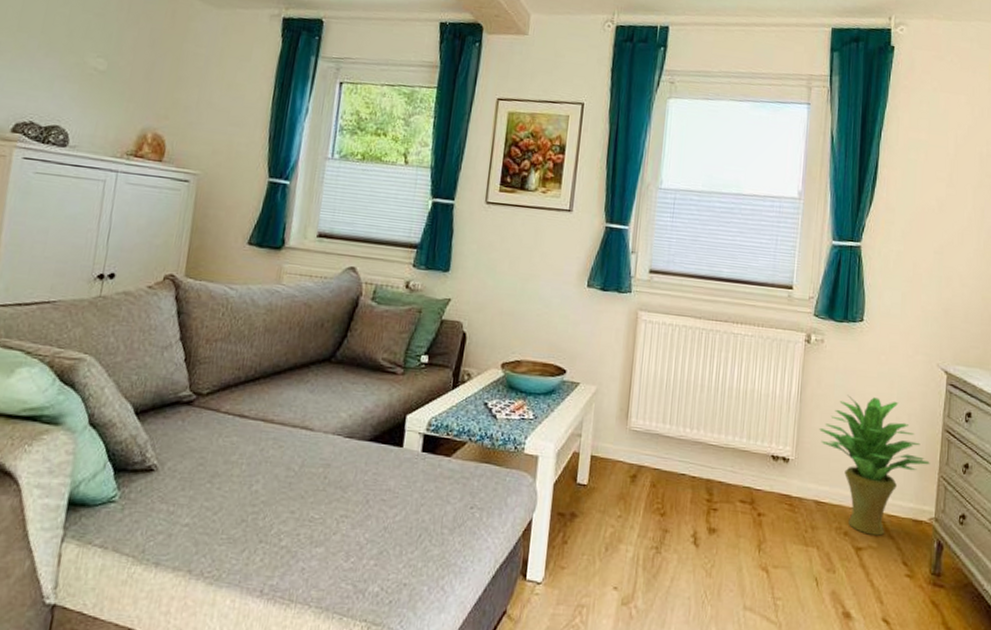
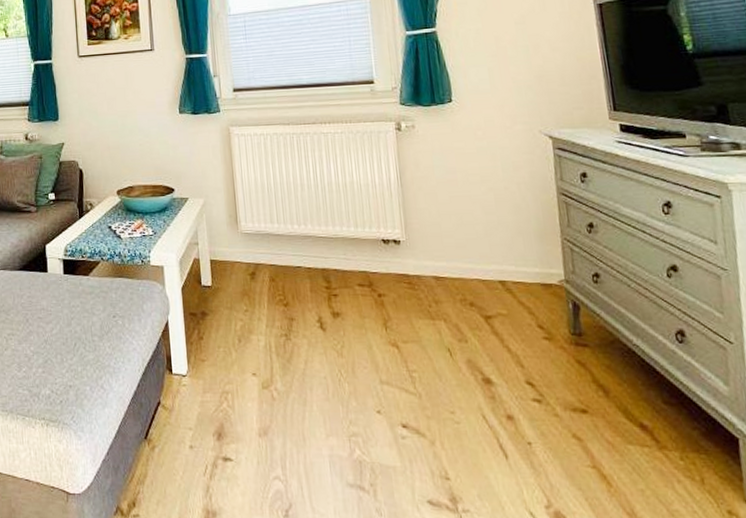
potted plant: present [819,395,930,536] -> none [425,172,550,303]

